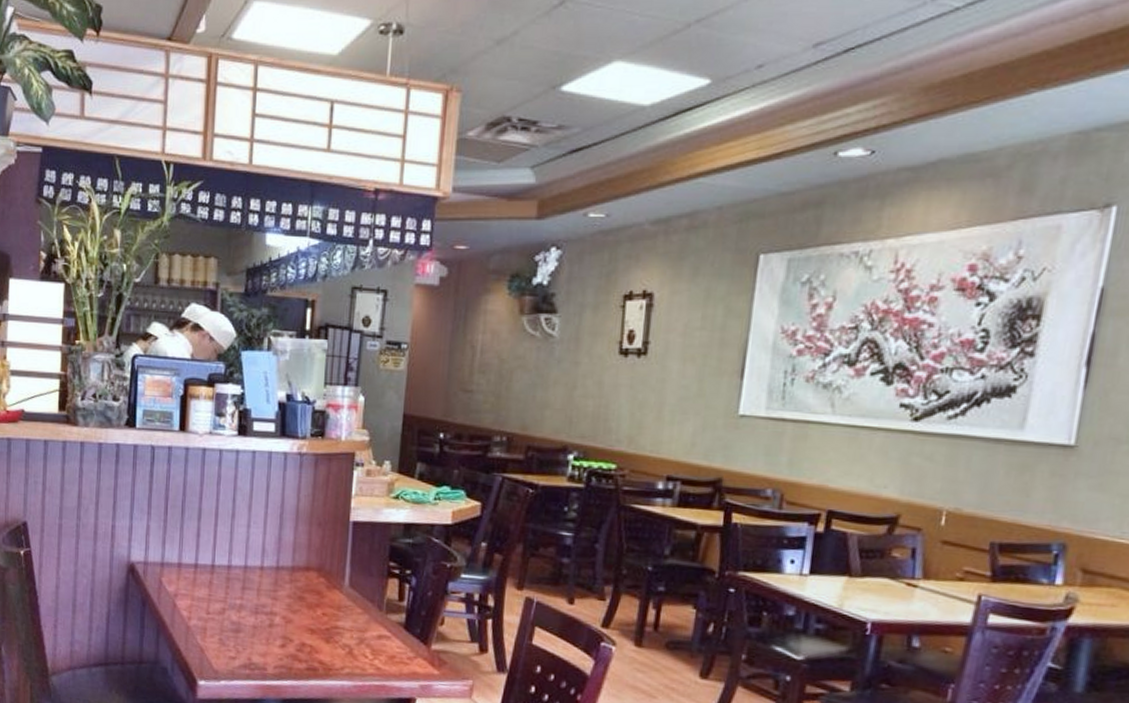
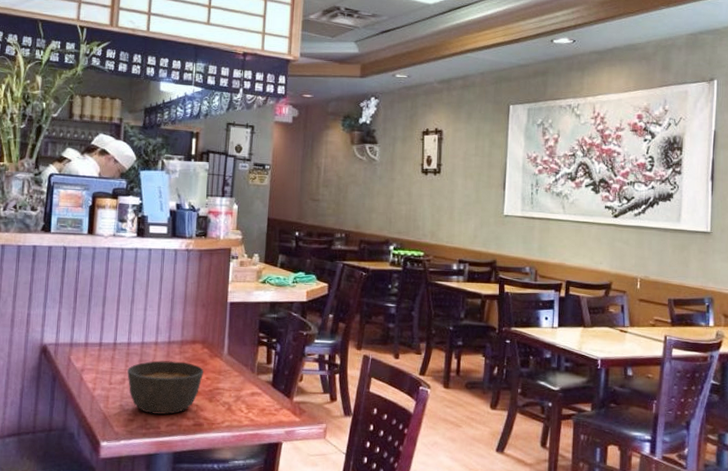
soup bowl: none [227,589,319,655] -> present [127,361,203,415]

